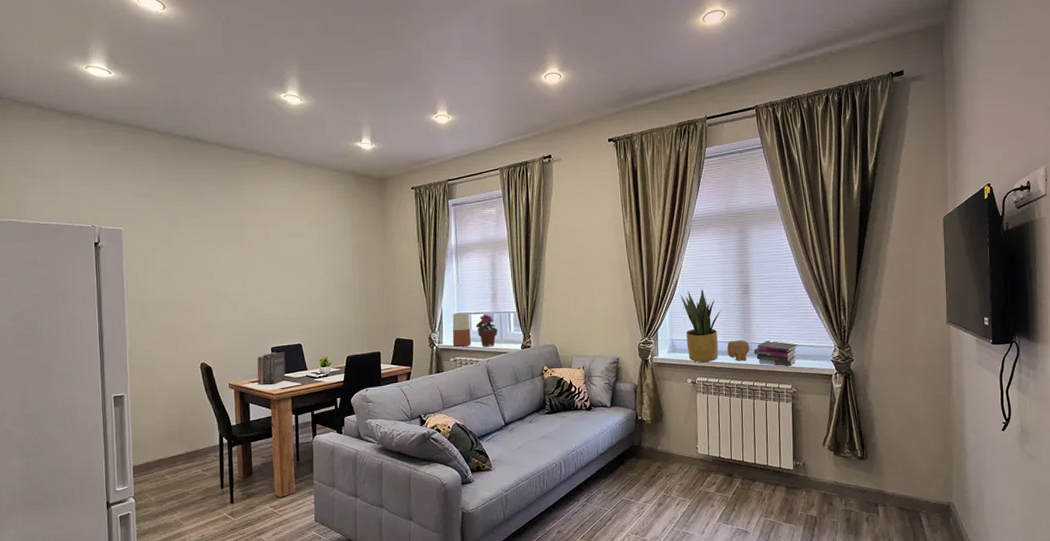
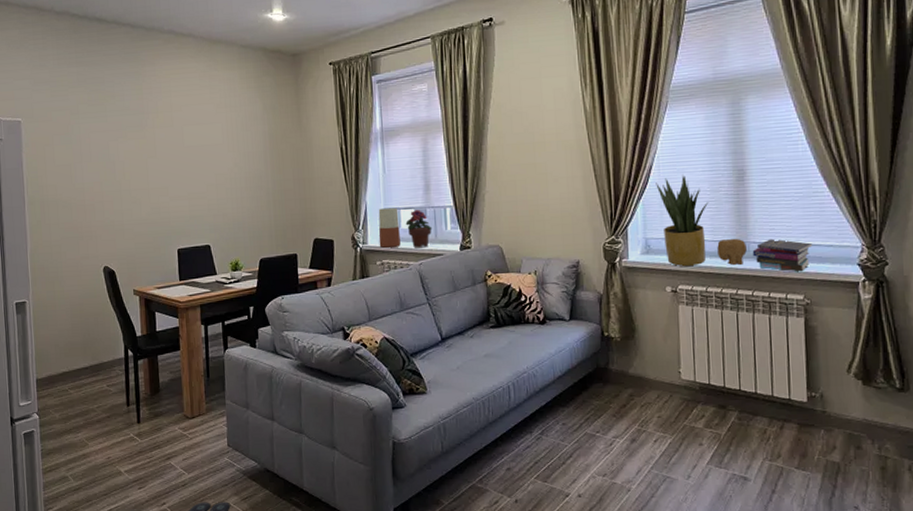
books: present [257,352,286,385] -> none [163,254,194,291]

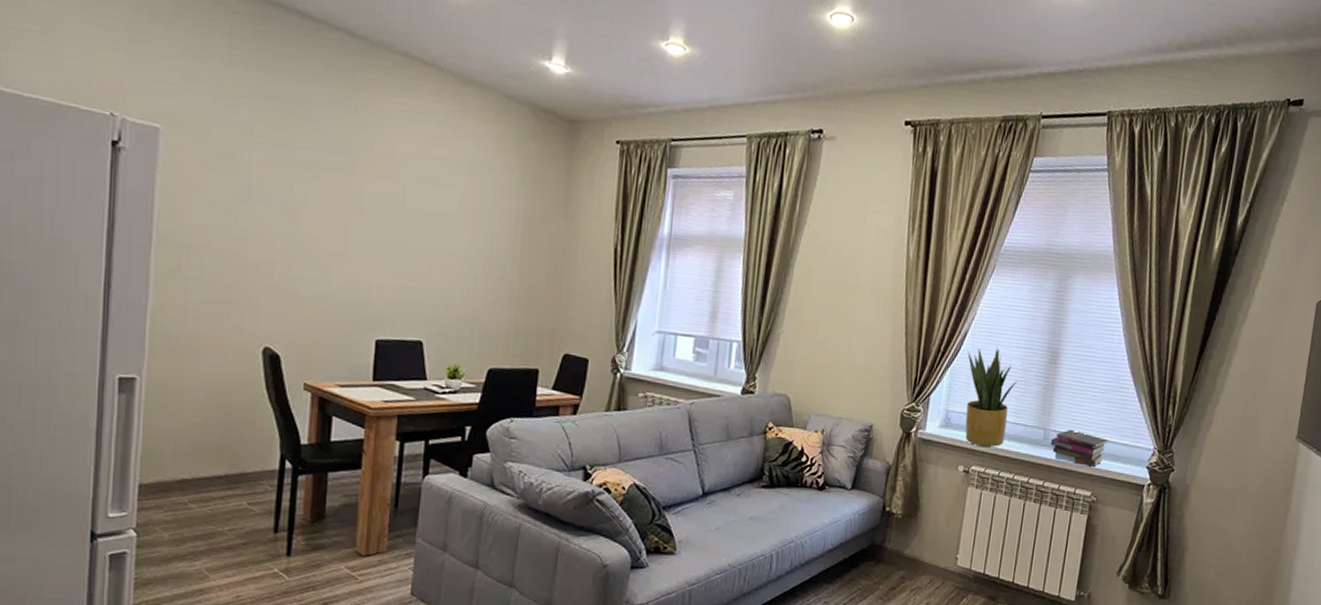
vase: present [378,207,401,248] -> none [645,330,675,379]
potted flower: present [405,210,433,248] -> none [681,339,713,385]
decorative figurine: present [717,238,747,266] -> none [1016,423,1046,453]

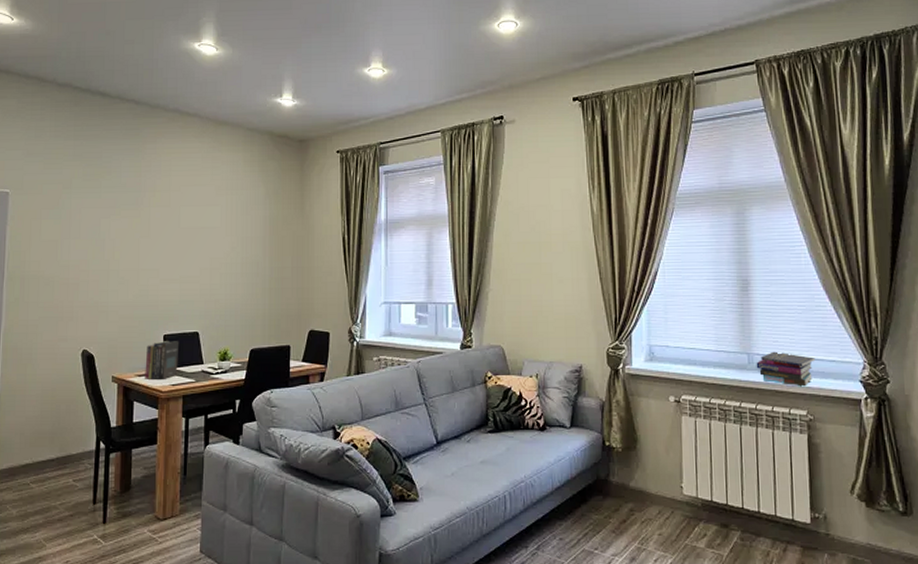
books: none [348,347,397,394] -> present [145,341,180,379]
planter: present [965,347,1018,448] -> none [661,282,713,377]

